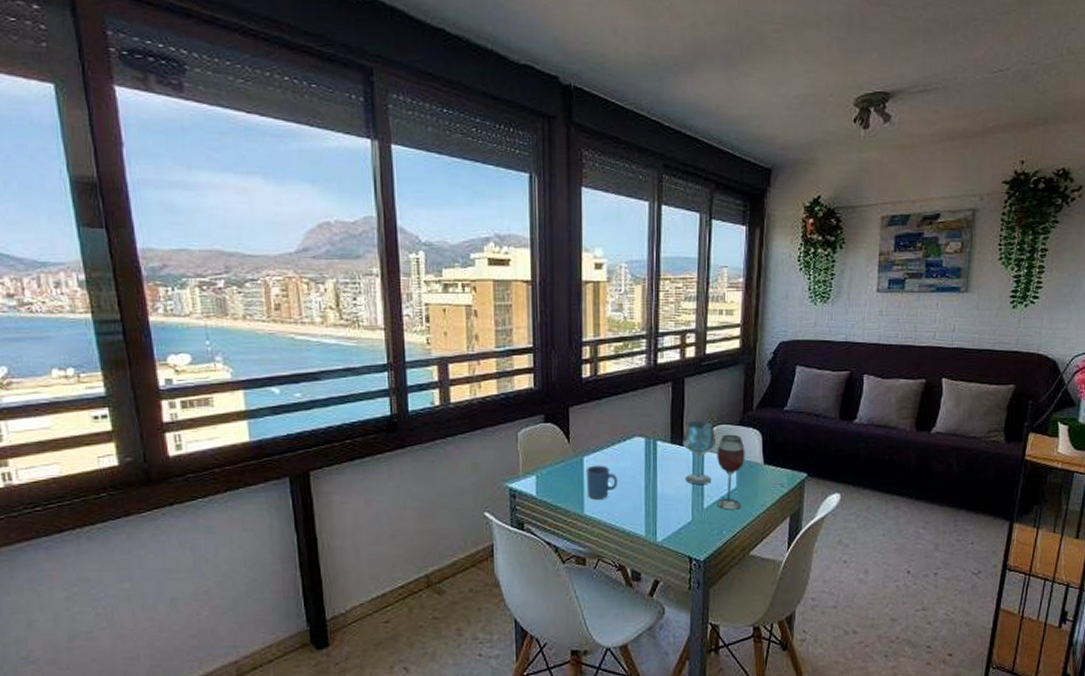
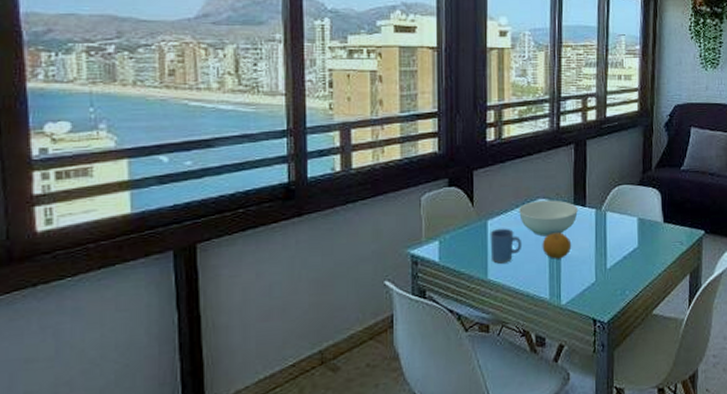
bowl: none [615,438,675,474] -> present [519,200,578,237]
fruit: none [638,471,668,497] -> present [542,232,572,259]
wine glass: present [683,421,717,484] -> none [585,182,618,245]
wineglass: present [717,434,745,510] -> none [618,194,646,270]

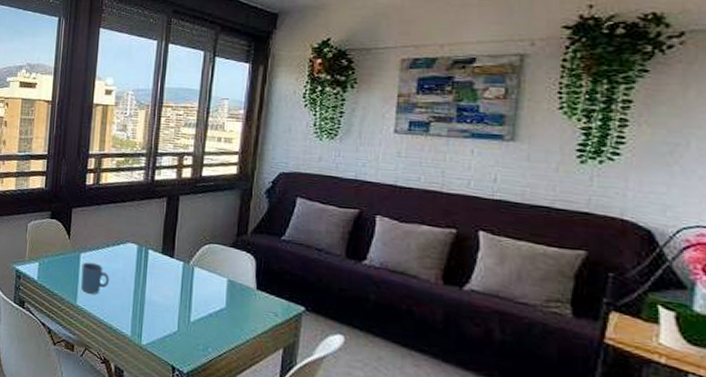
bowl: present [519,200,578,237] -> none [109,243,165,279]
fruit: present [542,232,572,259] -> none [127,276,157,302]

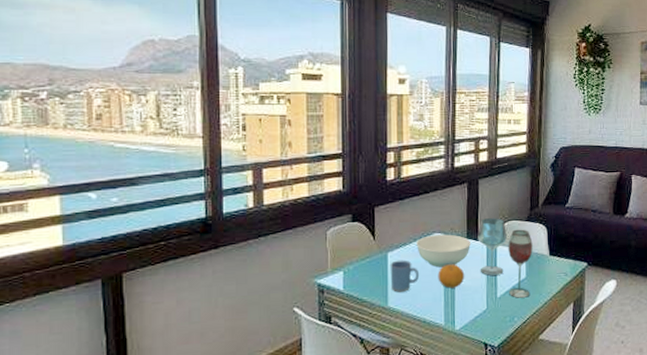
bowl: none [109,243,165,279] -> present [417,234,471,268]
fruit: none [127,276,157,302] -> present [438,264,465,289]
wine glass: none [173,236,208,299] -> present [478,218,508,276]
wineglass: none [204,253,237,330] -> present [508,229,533,298]

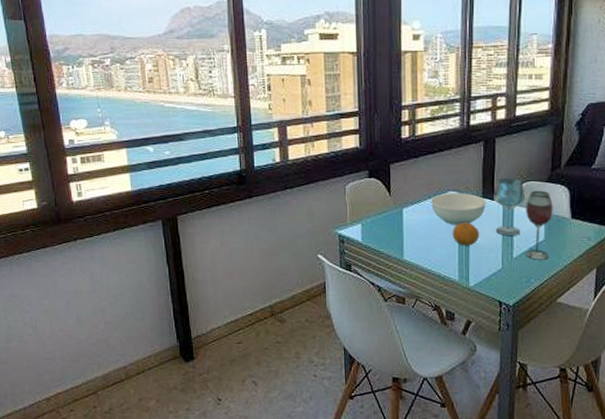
mug: present [390,260,420,292] -> none [405,216,434,247]

